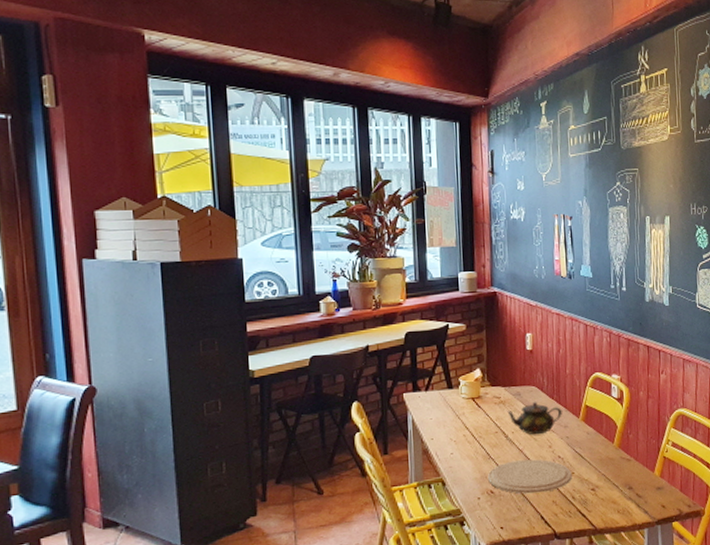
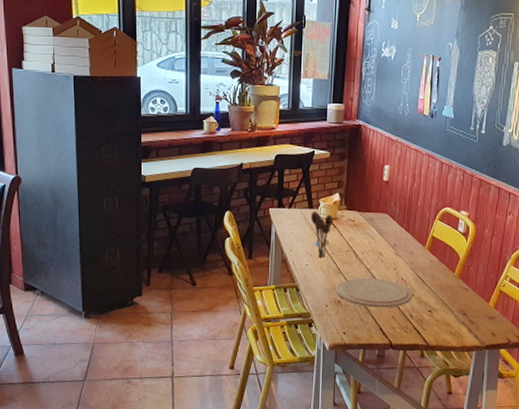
utensil holder: none [451,391,477,444] -> present [311,211,334,258]
teapot: present [507,402,562,435] -> none [360,228,410,258]

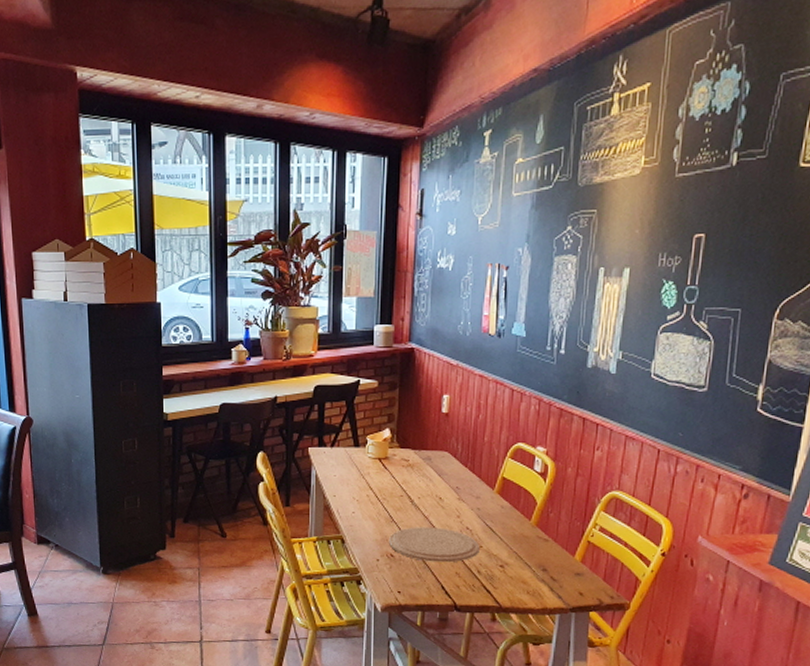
utensil holder: present [311,211,334,258] -> none [357,449,384,504]

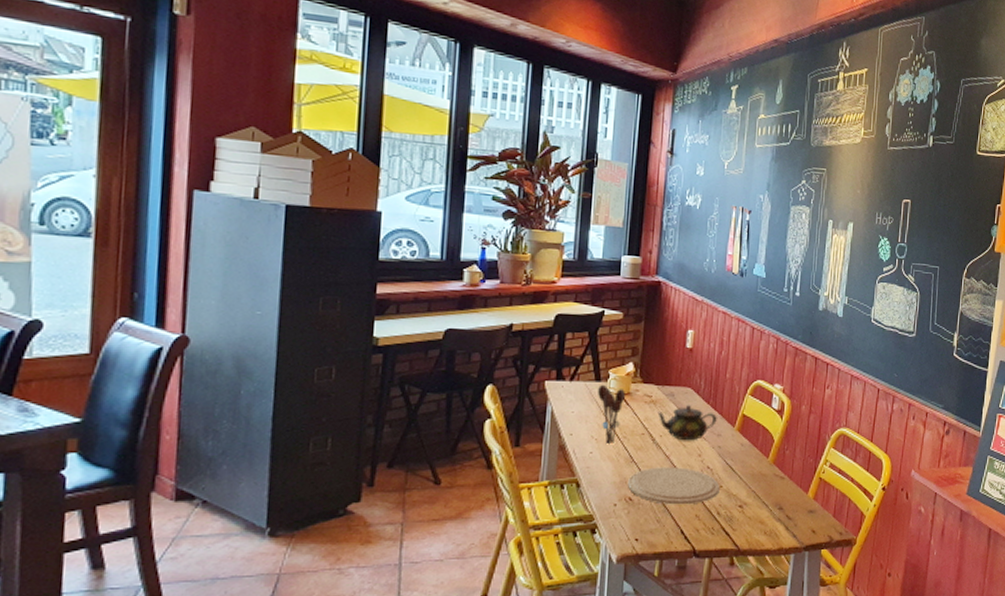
utensil holder: none [357,449,384,504] -> present [598,384,626,443]
teapot: none [415,469,475,503] -> present [657,405,717,441]

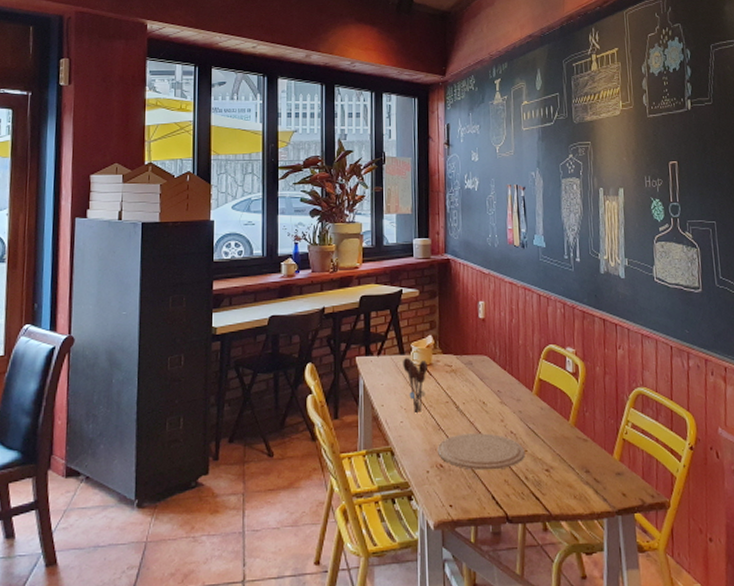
teapot: present [657,405,717,441] -> none [458,372,515,407]

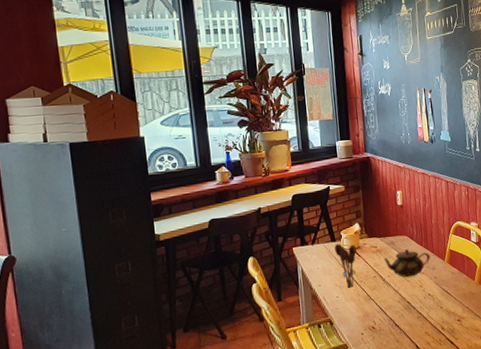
plate: present [438,433,525,471] -> none [369,297,441,328]
teapot: none [458,372,515,407] -> present [383,249,430,277]

